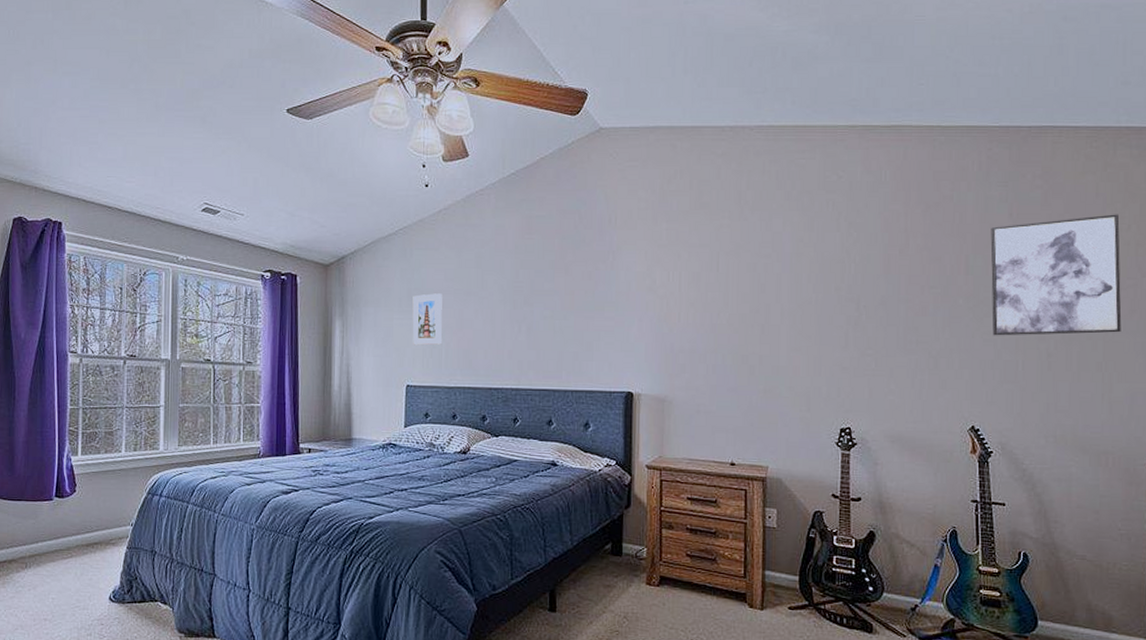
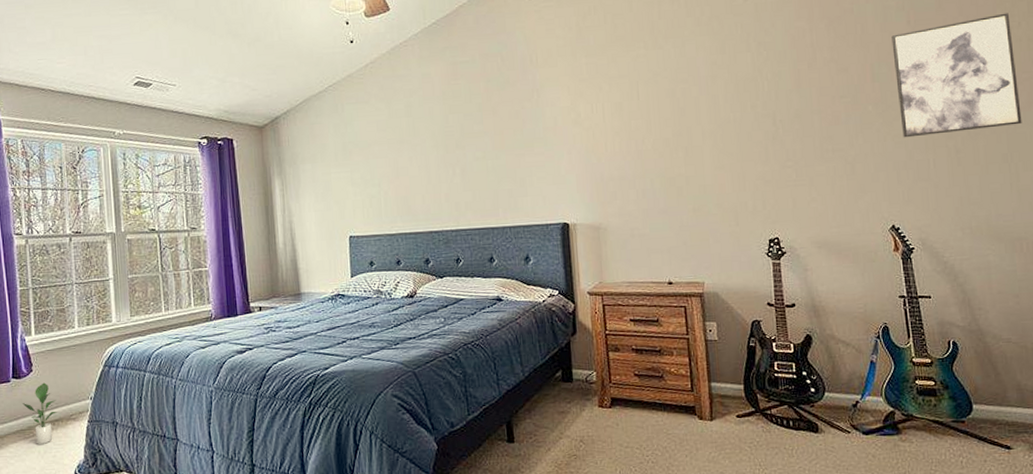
potted plant: none [63,504,97,567] -> present [22,382,57,445]
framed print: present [412,293,443,346] -> none [348,144,381,197]

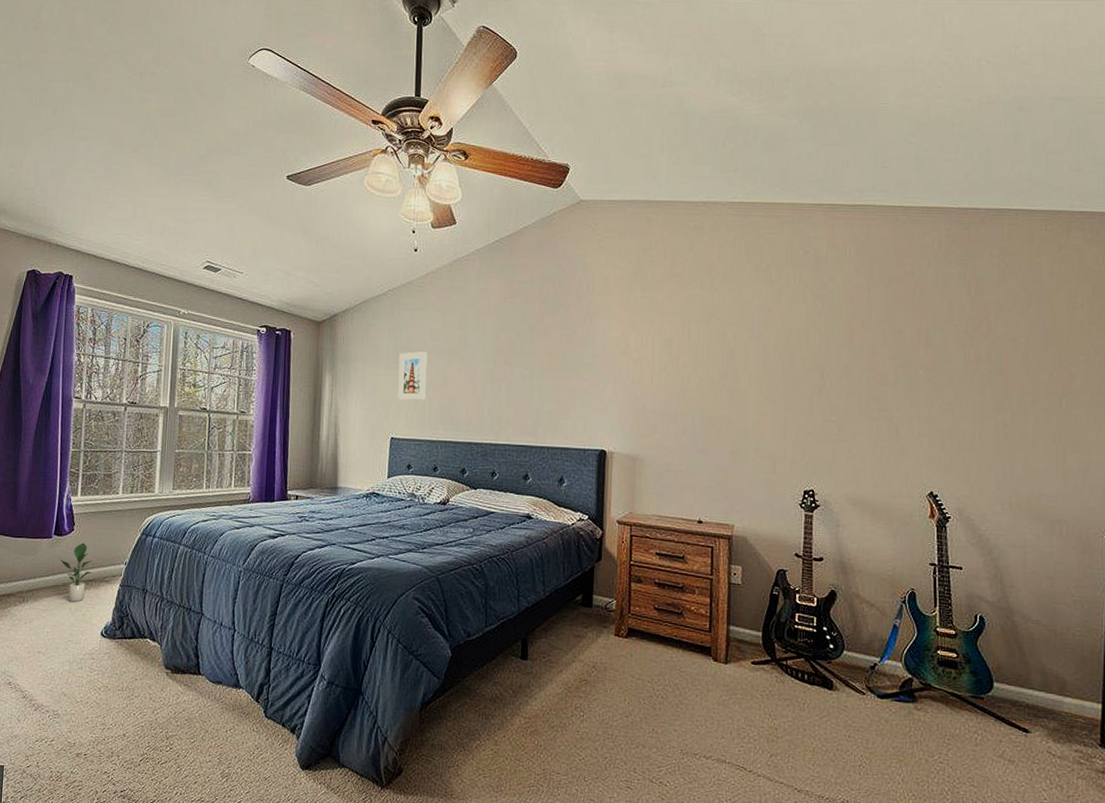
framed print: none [348,144,381,197] -> present [398,351,428,401]
wall art: present [891,13,1022,138] -> none [949,293,1075,407]

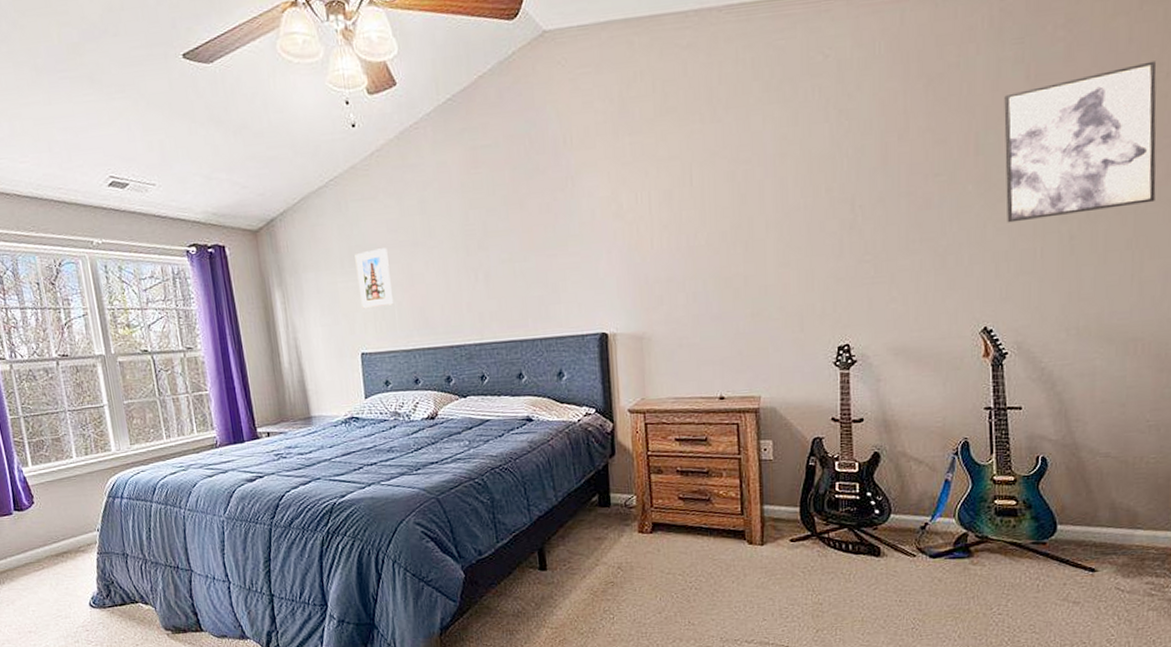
potted plant: present [61,543,93,603] -> none [28,514,65,578]
wall art: none [949,293,1075,407] -> present [1004,61,1157,223]

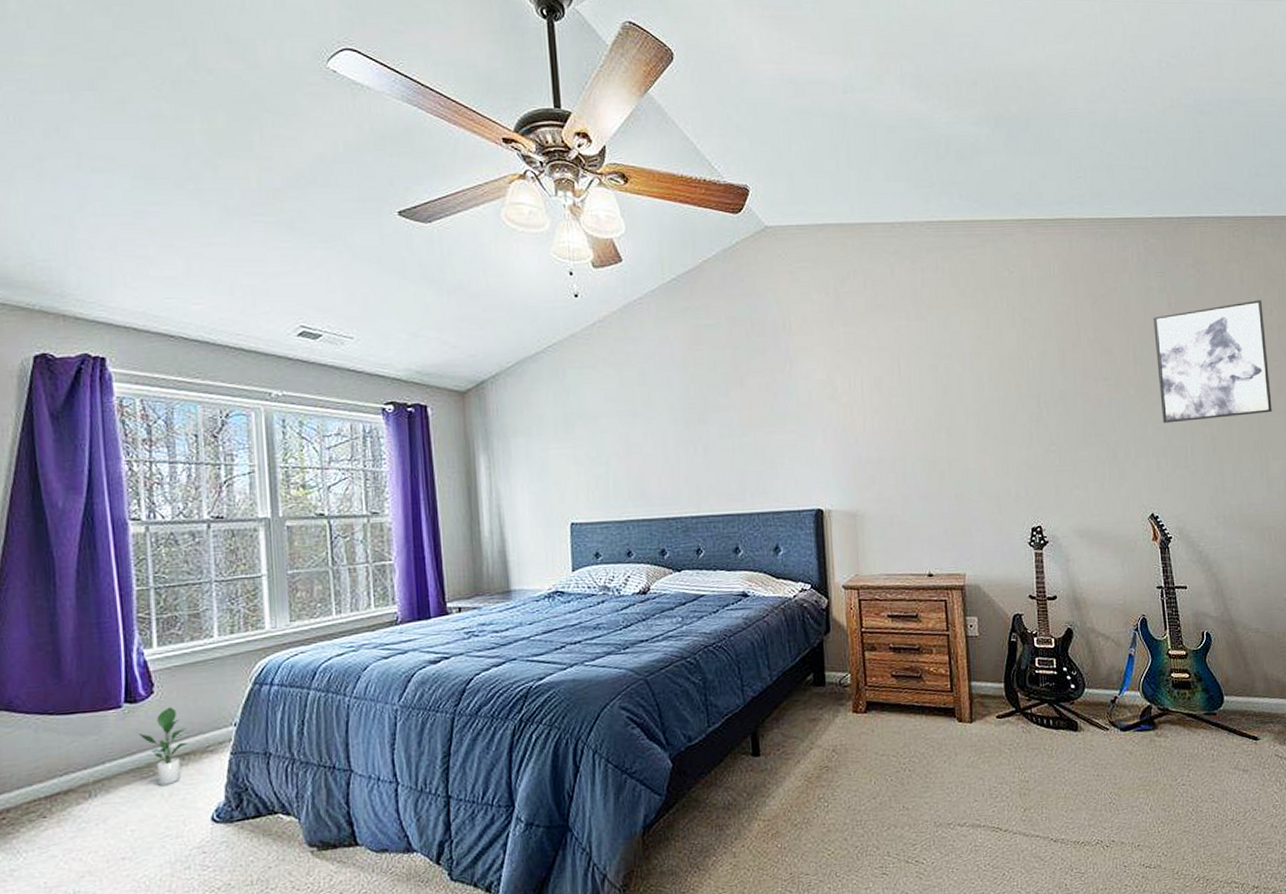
potted plant: none [28,514,65,578] -> present [139,707,188,787]
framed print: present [355,248,394,309] -> none [570,416,609,478]

